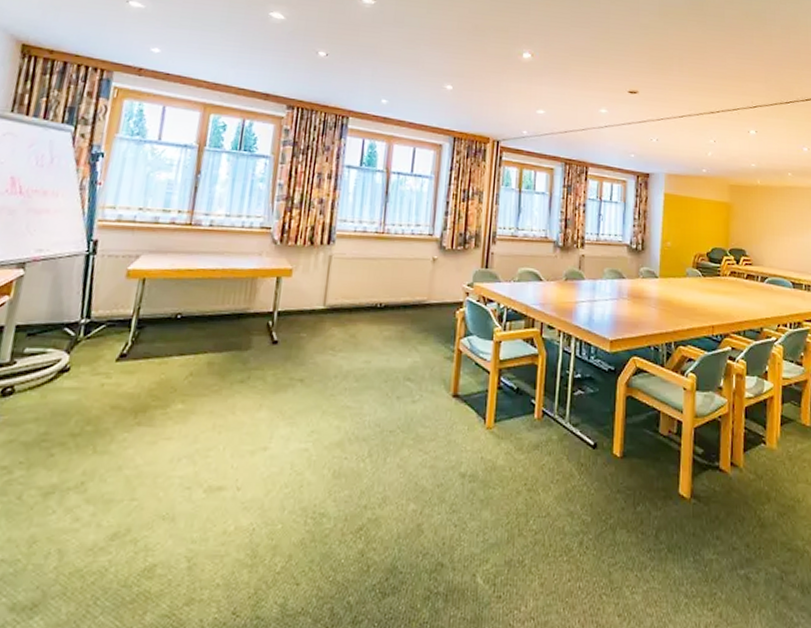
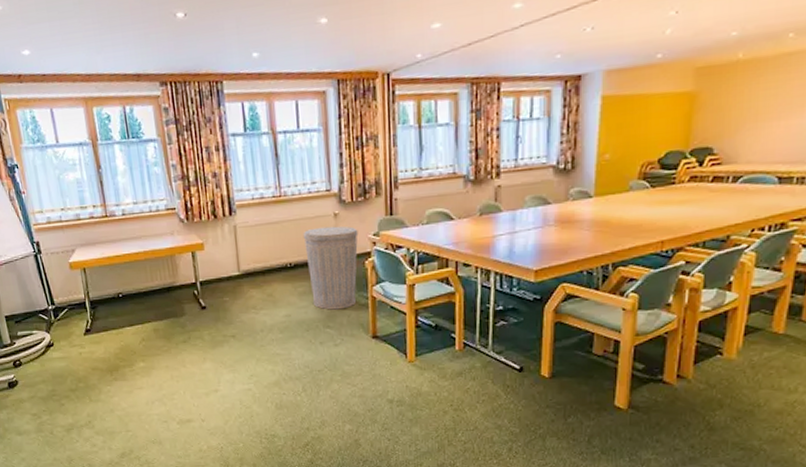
trash can: none [396,270,454,361] -> present [303,226,359,310]

